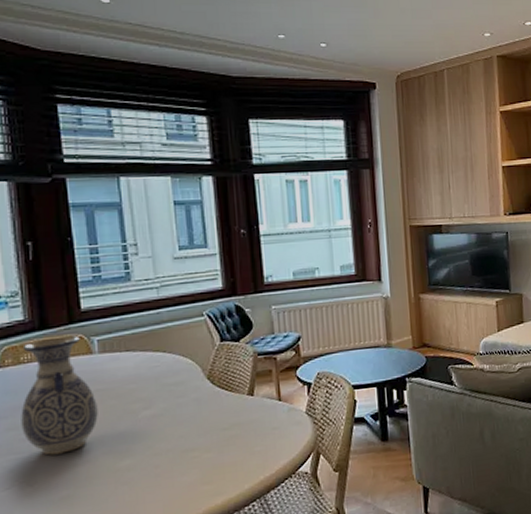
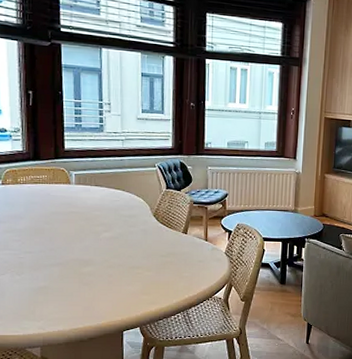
vase: present [21,335,98,455] -> none [15,167,71,255]

